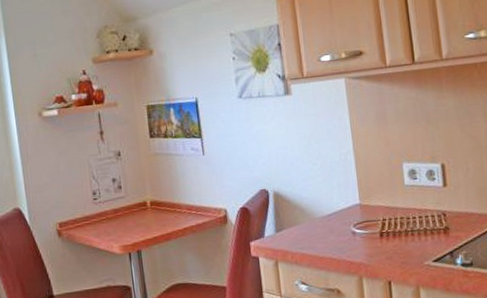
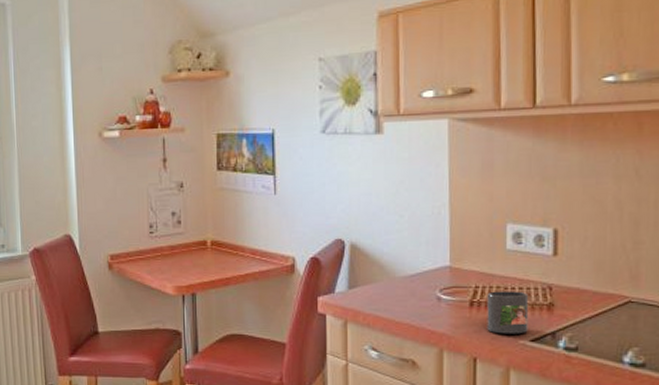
mug: none [393,219,431,258] -> present [487,291,529,334]

